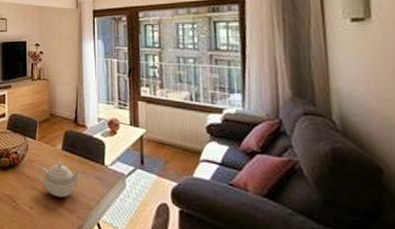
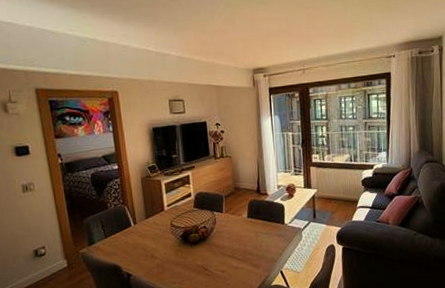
teapot: present [37,162,79,198] -> none [226,228,264,258]

